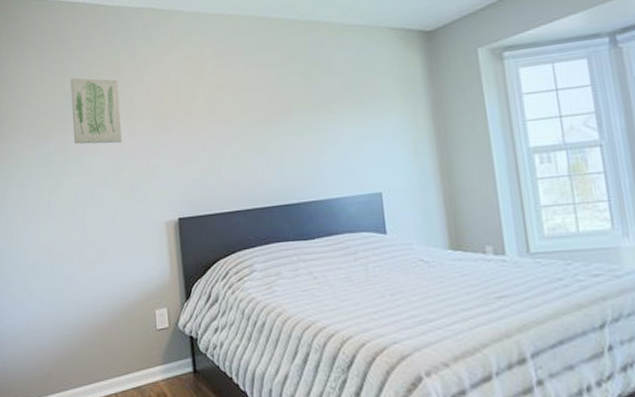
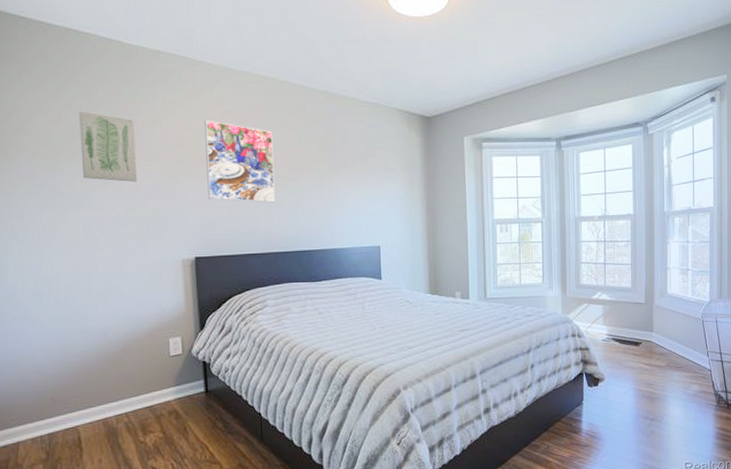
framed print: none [183,69,259,154] -> present [205,119,275,203]

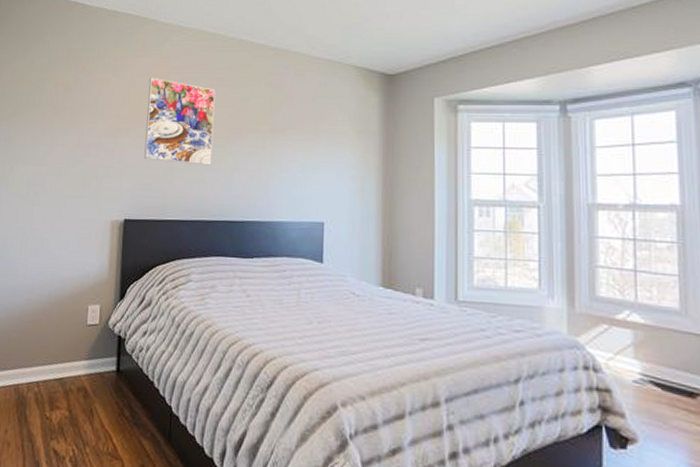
wall art: present [79,111,137,182] -> none [34,69,85,138]

